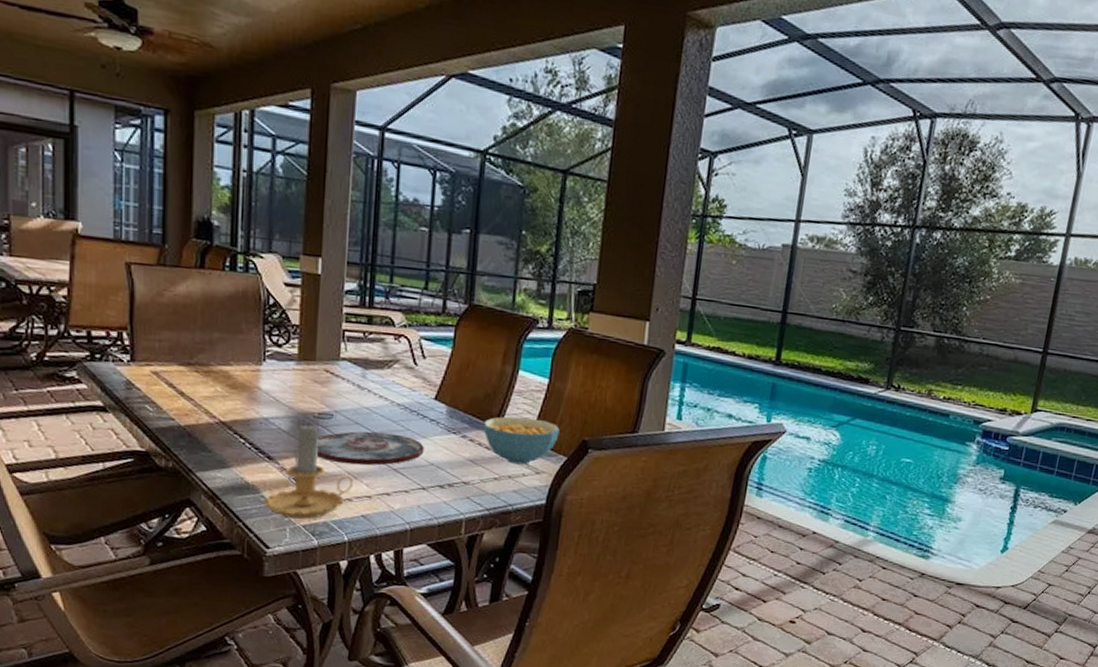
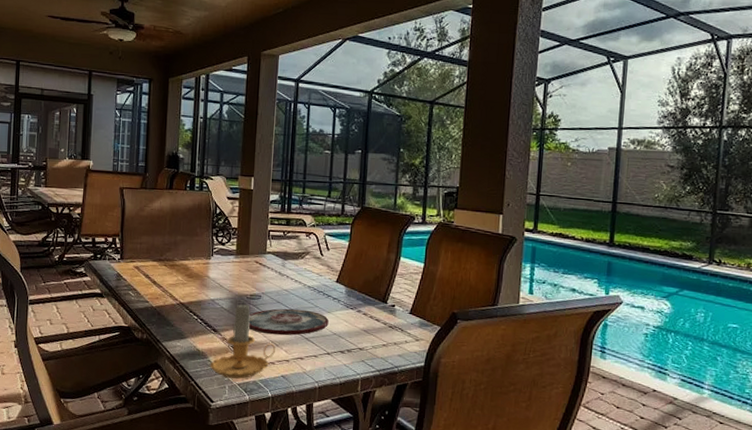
cereal bowl: present [483,416,560,465] -> none [374,294,434,334]

